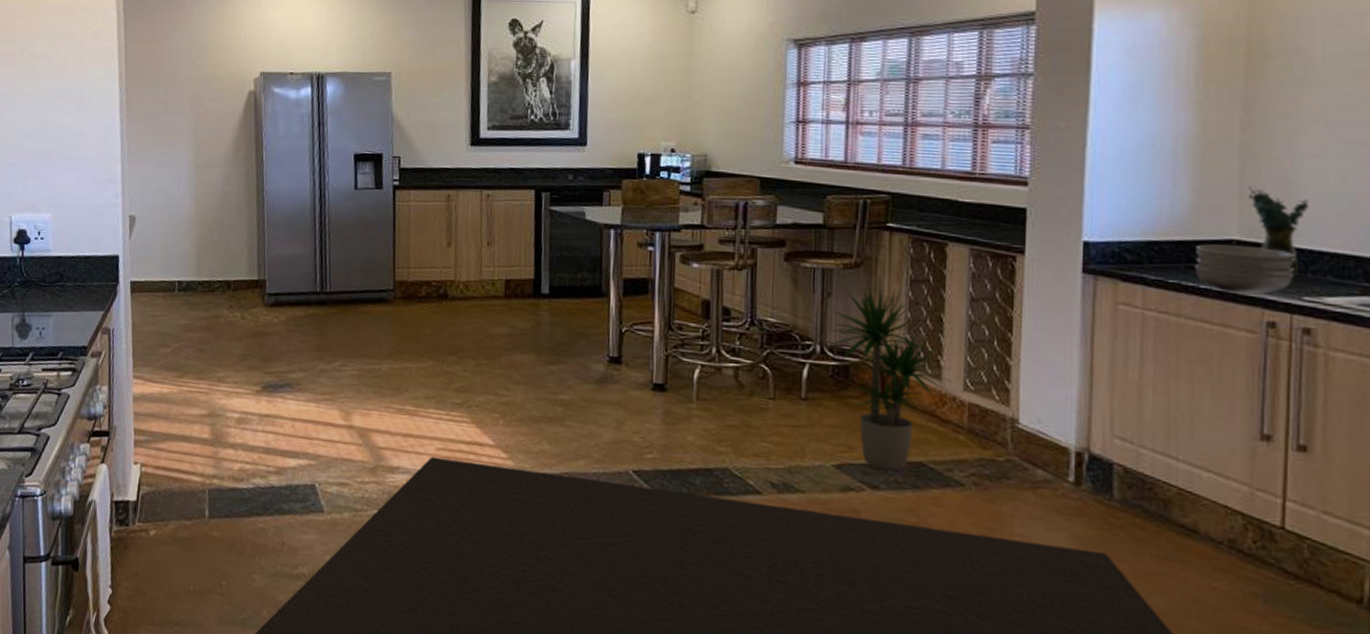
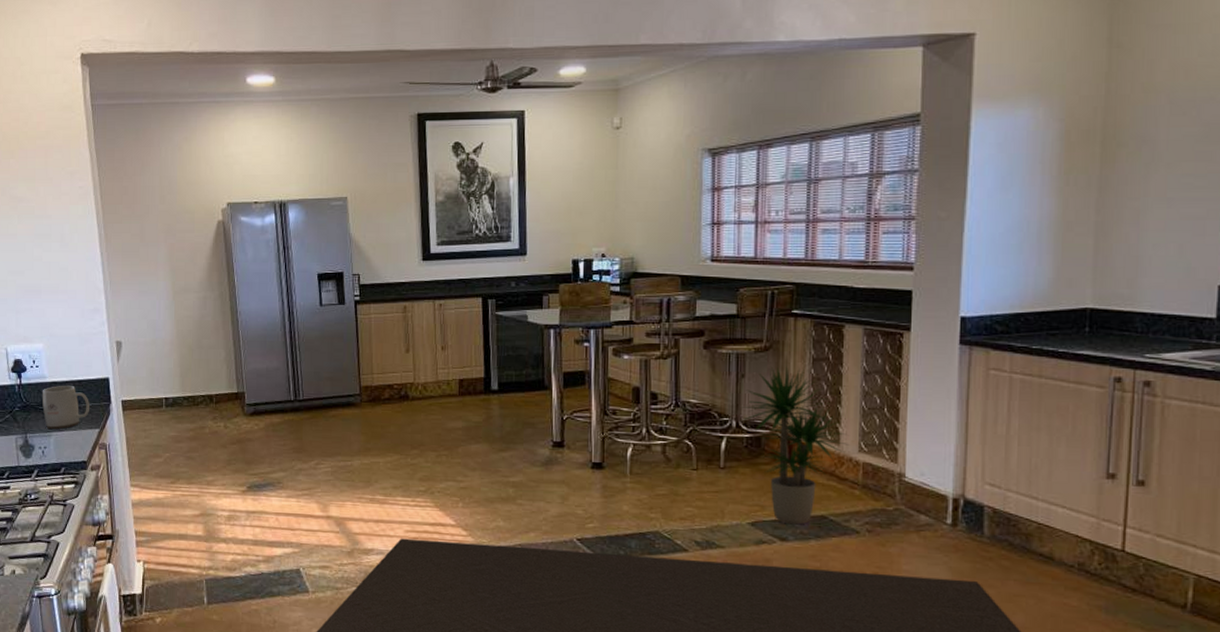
mug: none [44,260,96,309] -> present [41,385,90,429]
bowl: present [1194,244,1294,296] -> none [1054,313,1138,355]
vase: present [1248,186,1308,280] -> none [1101,261,1151,340]

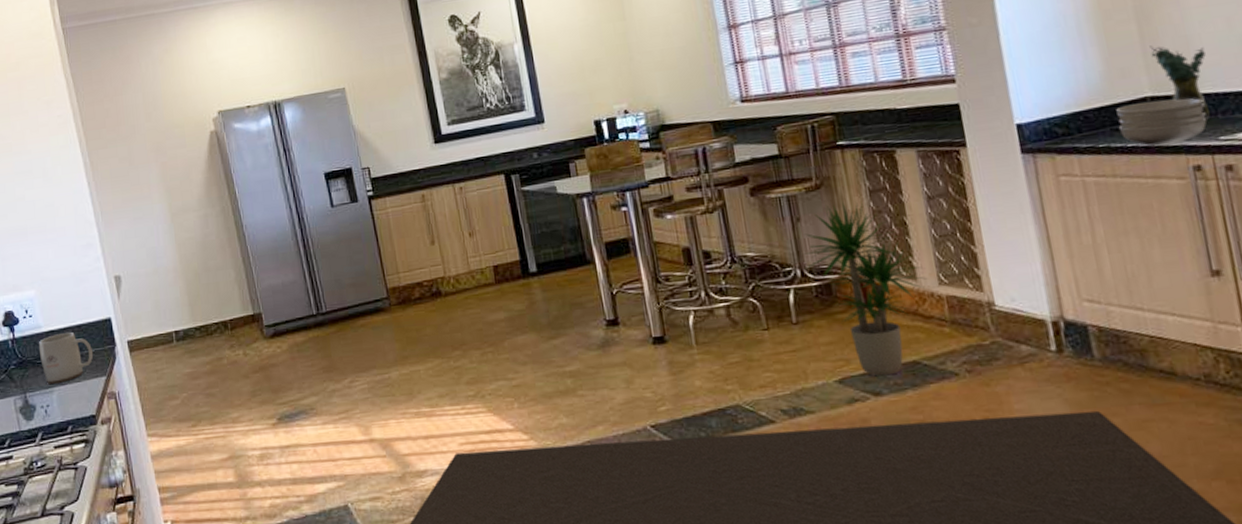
bowl: none [1054,313,1138,355] -> present [1116,98,1207,147]
vase: none [1101,261,1151,340] -> present [1149,45,1211,123]

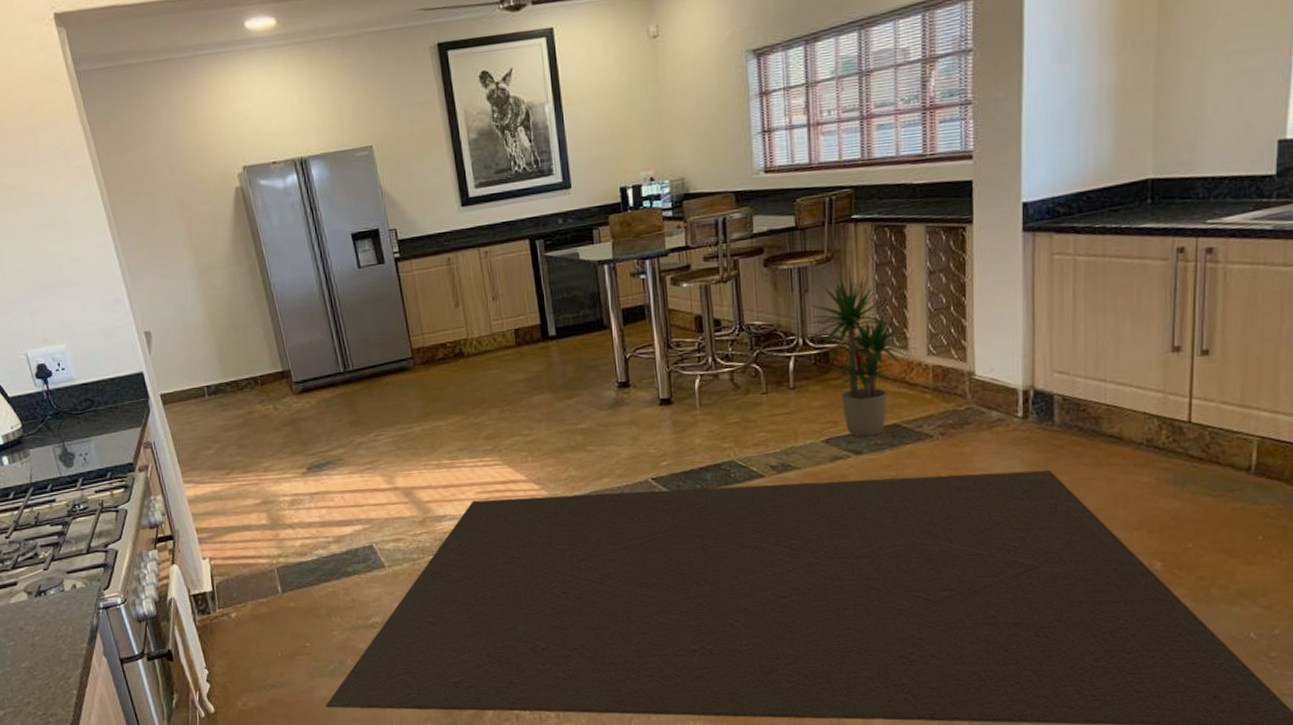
mug: present [38,331,94,384] -> none [72,384,128,434]
bowl: present [1116,98,1207,147] -> none [1116,181,1200,228]
vase: present [1149,45,1211,123] -> none [1161,127,1211,207]

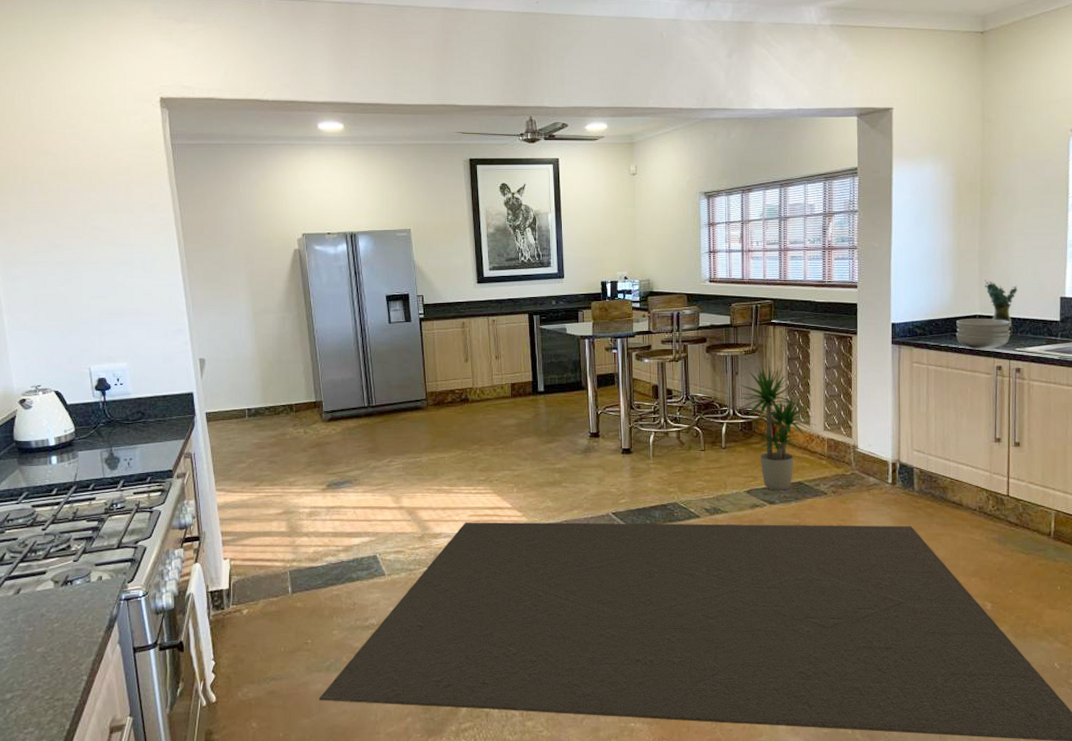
bowl: none [1116,181,1200,228] -> present [955,319,1011,350]
vase: none [1161,127,1211,207] -> present [984,279,1017,338]

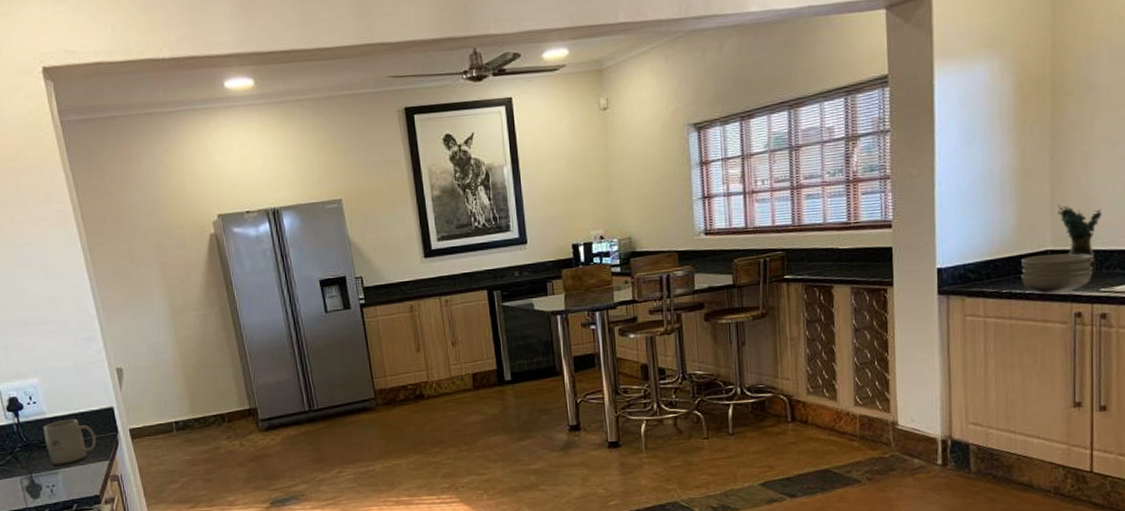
mug: none [126,400,175,441] -> present [42,418,97,466]
potted plant: present [736,364,817,491] -> none [744,329,846,481]

